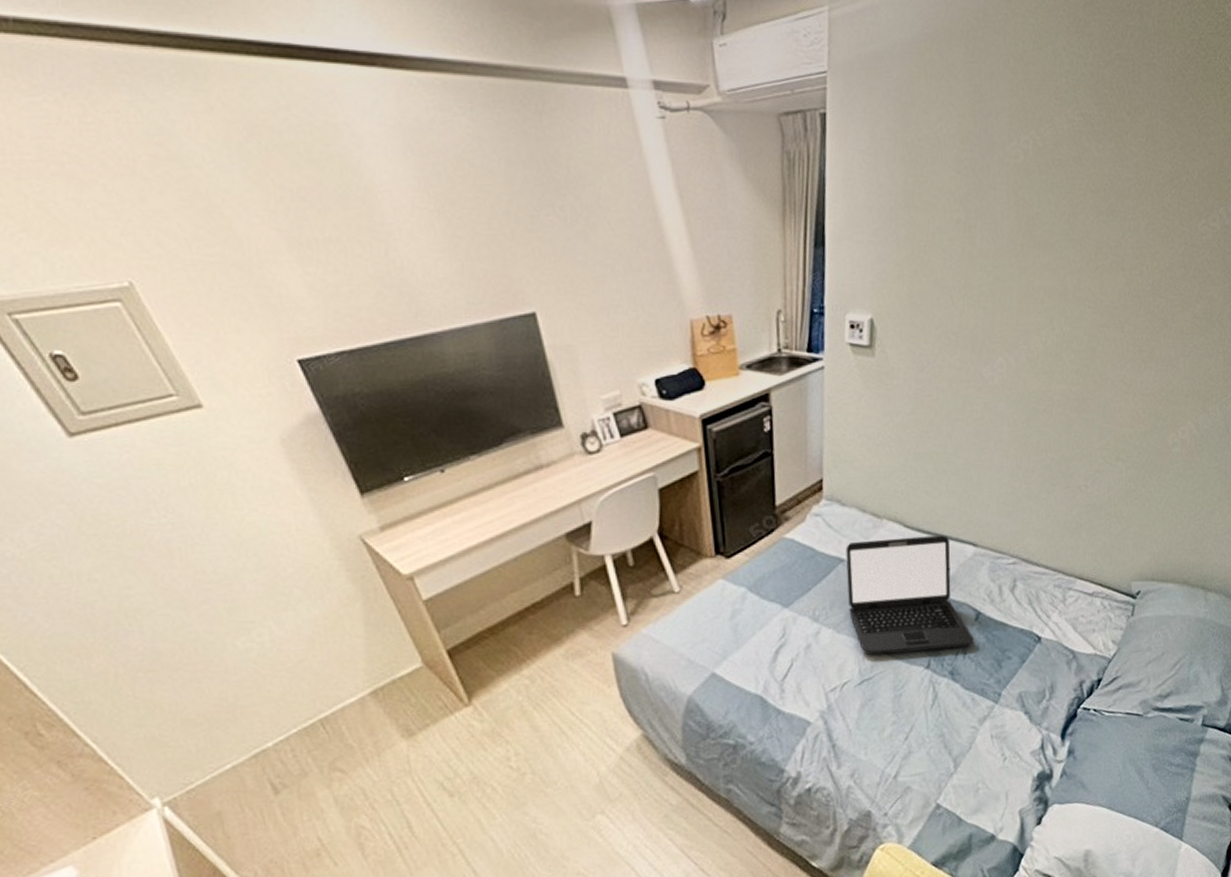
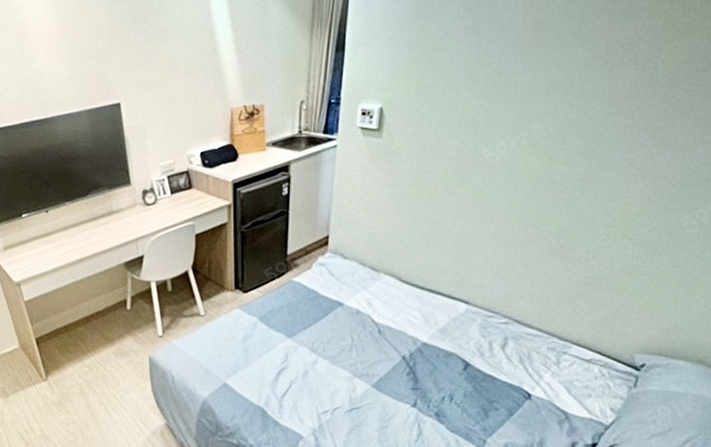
laptop: present [845,535,974,656] -> none [344,289,461,394]

